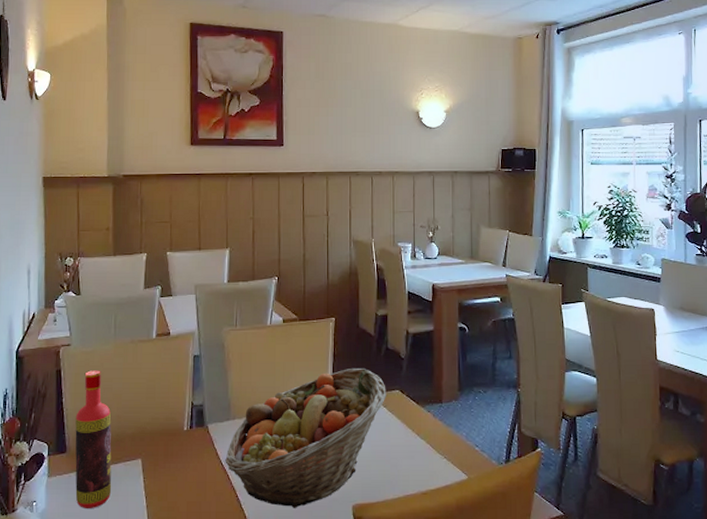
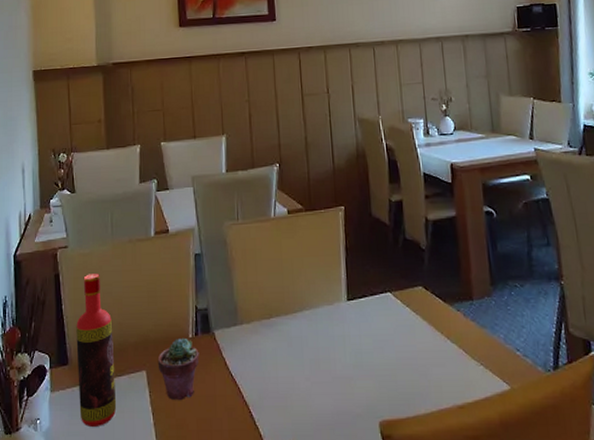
potted succulent: none [153,430,193,486] -> present [157,337,199,401]
fruit basket: present [225,367,387,508] -> none [235,262,410,425]

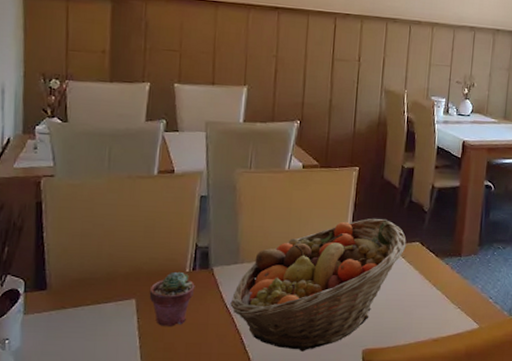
bottle: present [76,273,117,428] -> none [56,204,102,349]
fruit basket: none [235,262,410,425] -> present [230,218,407,351]

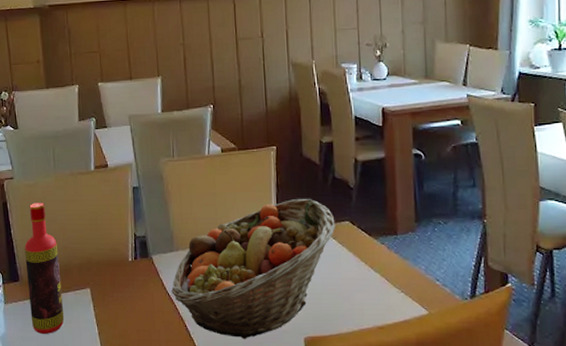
bottle: none [56,204,102,349] -> present [25,202,65,335]
potted succulent: present [149,271,195,327] -> none [100,261,139,315]

